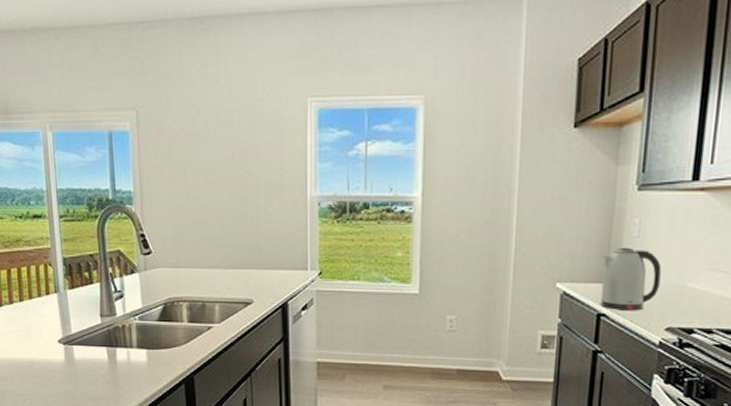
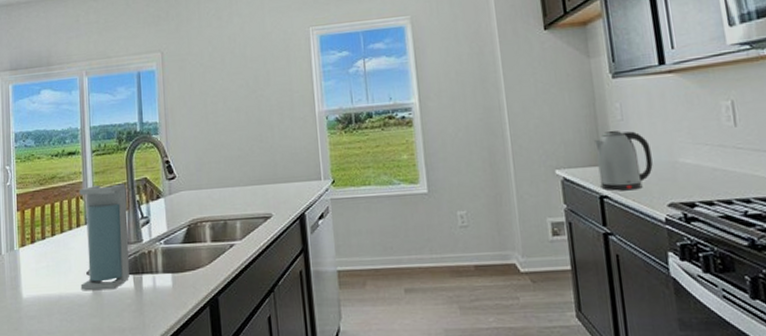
soap dispenser: none [47,253,103,360] -> present [79,183,130,290]

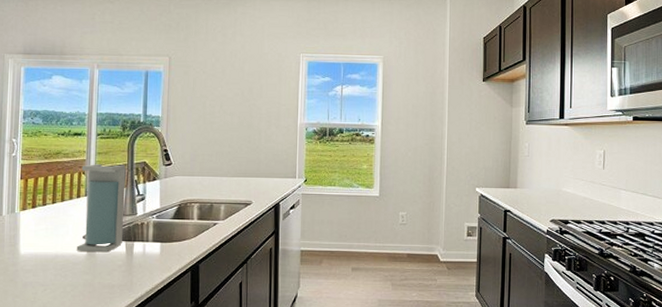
kettle: present [594,130,653,191] -> none [506,163,544,208]

